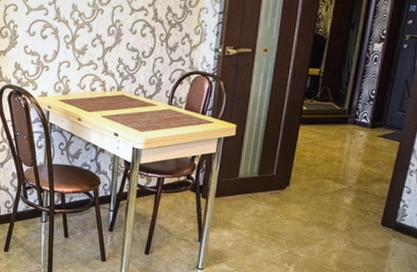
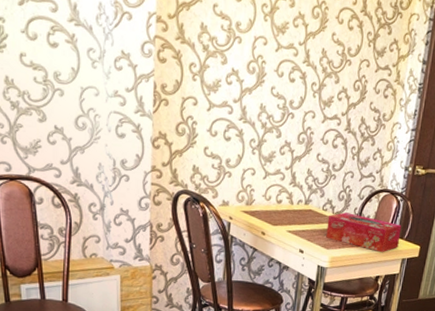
tissue box: none [139,96,215,133] -> present [326,212,402,253]

